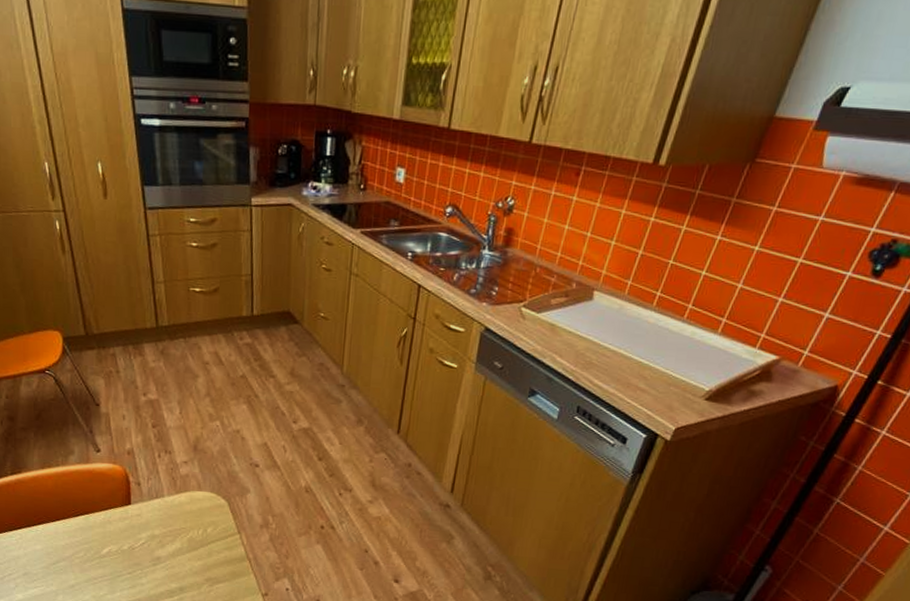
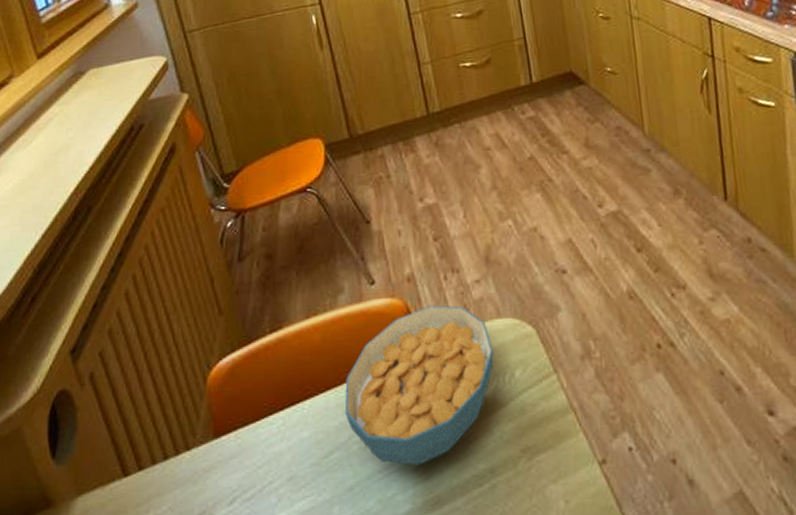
cereal bowl: none [70,474,192,579] -> present [344,305,494,466]

